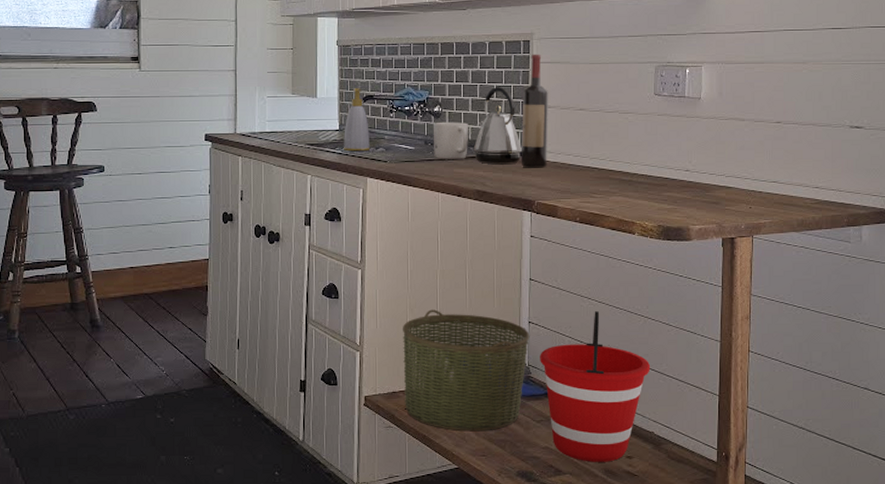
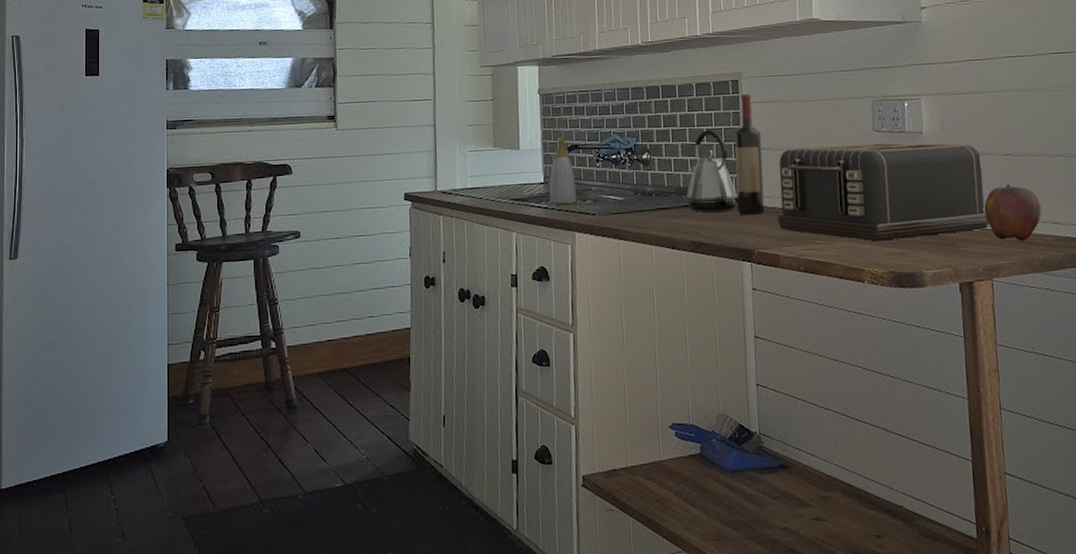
basket: present [403,309,530,432] -> none [620,374,759,513]
mug: present [433,121,469,159] -> none [642,168,680,210]
bucket: present [540,311,651,462] -> none [771,370,894,544]
toaster: none [558,106,754,197] -> present [777,143,989,241]
fruit: none [752,150,805,202] -> present [984,184,1042,241]

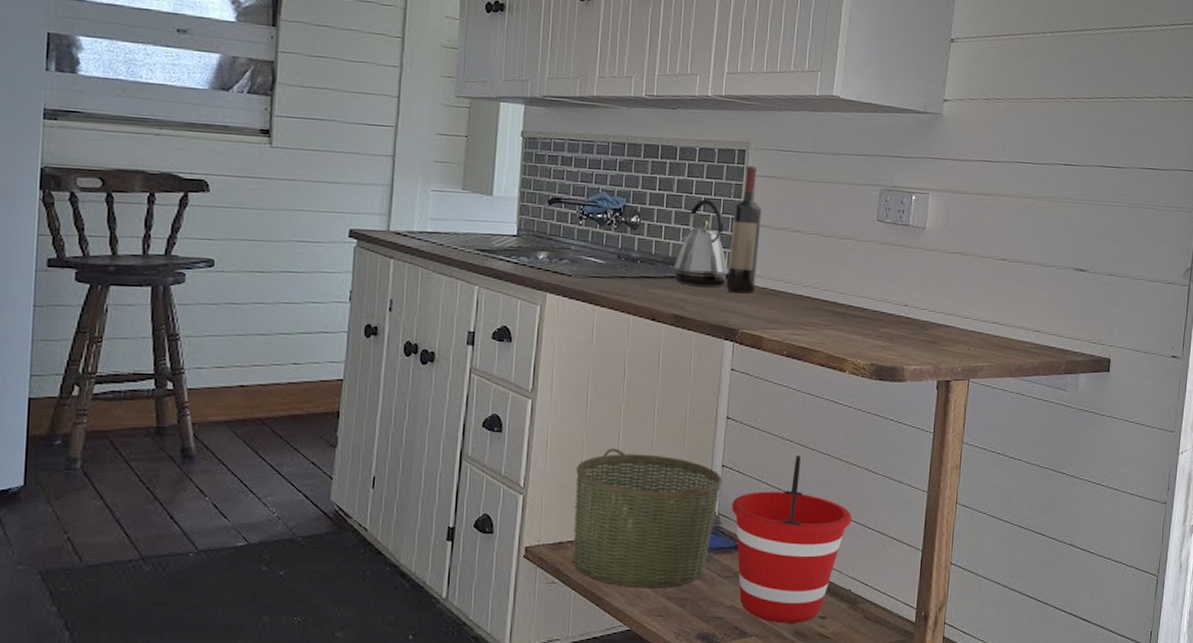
soap bottle: present [548,138,578,206] -> none [520,188,553,263]
basket: none [620,374,759,513] -> present [572,448,723,589]
bucket: none [771,370,894,544] -> present [731,456,853,623]
toaster: present [777,143,989,241] -> none [766,228,978,333]
fruit: present [984,184,1042,241] -> none [972,289,1027,345]

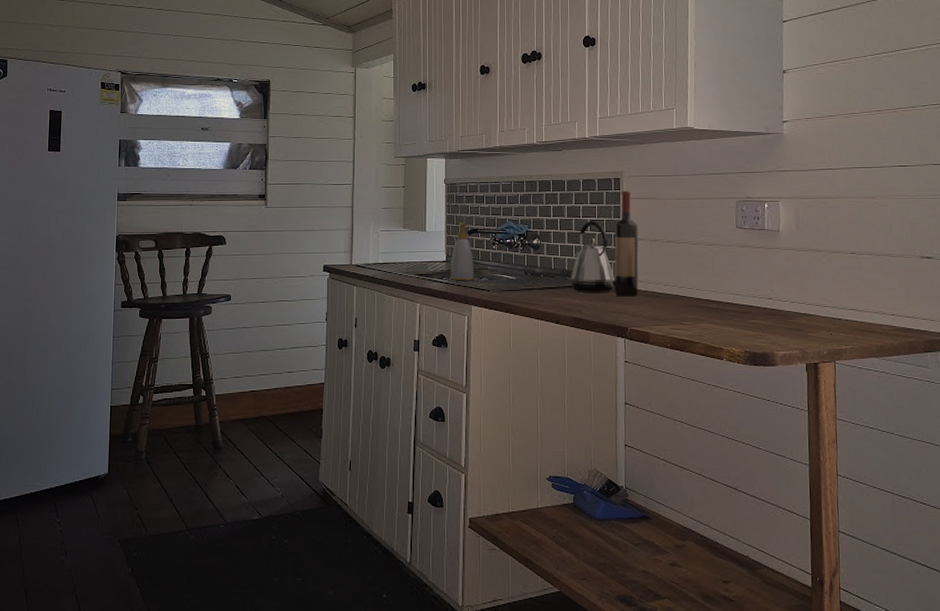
soap bottle: none [520,188,553,263] -> present [449,222,475,281]
basket: present [572,448,723,589] -> none [505,433,626,555]
bucket: present [731,456,853,623] -> none [636,435,743,587]

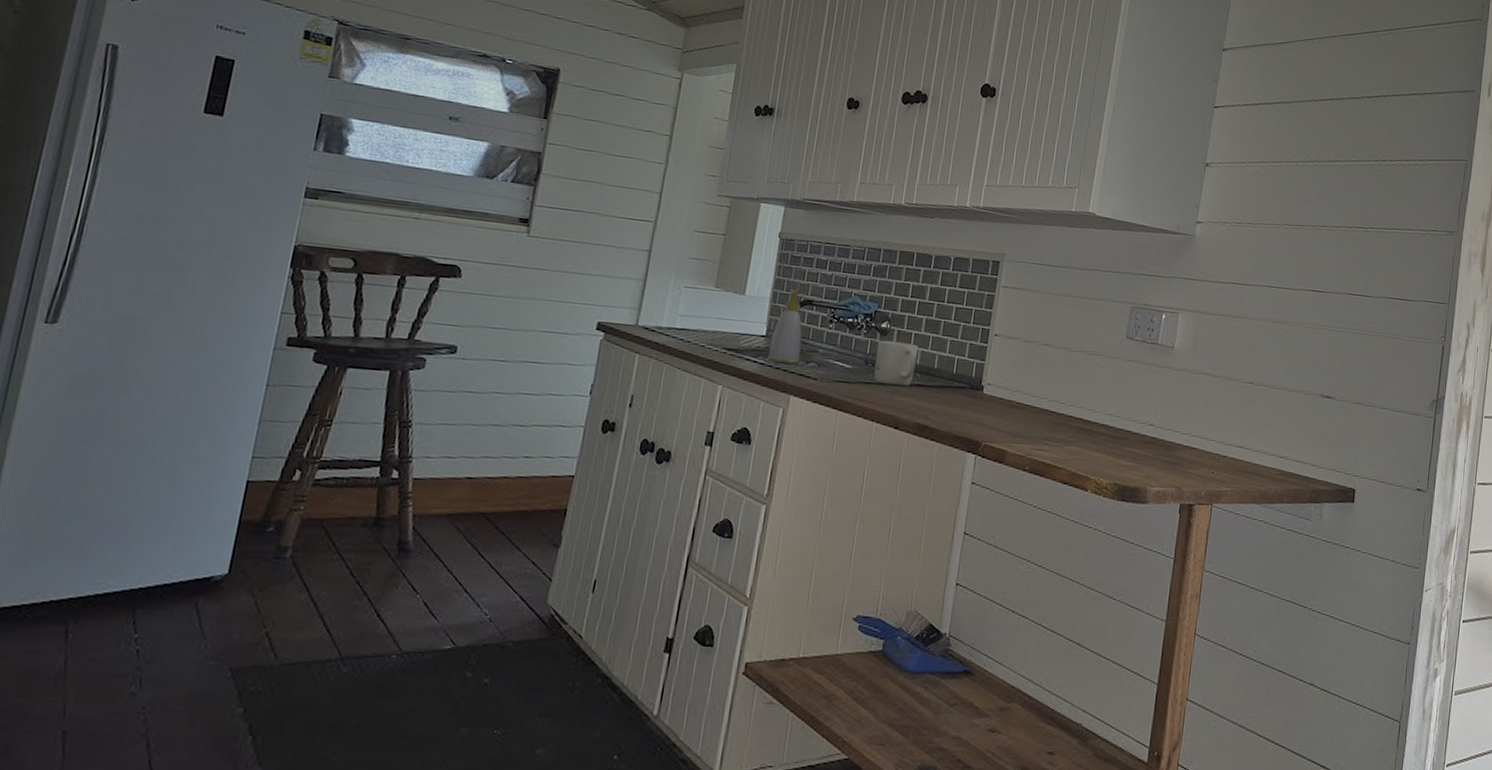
mug: none [532,253,566,288] -> present [873,339,919,386]
kettle: present [569,221,615,294] -> none [920,308,975,398]
wine bottle: present [614,190,639,297] -> none [972,276,1013,406]

